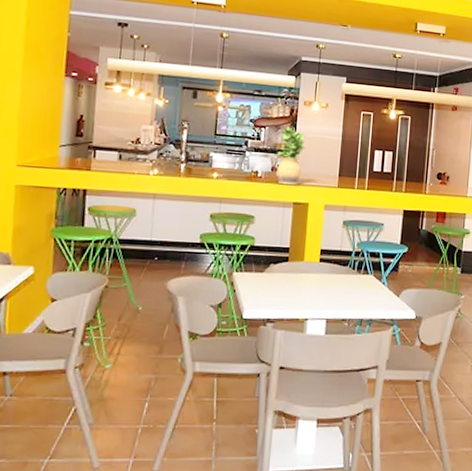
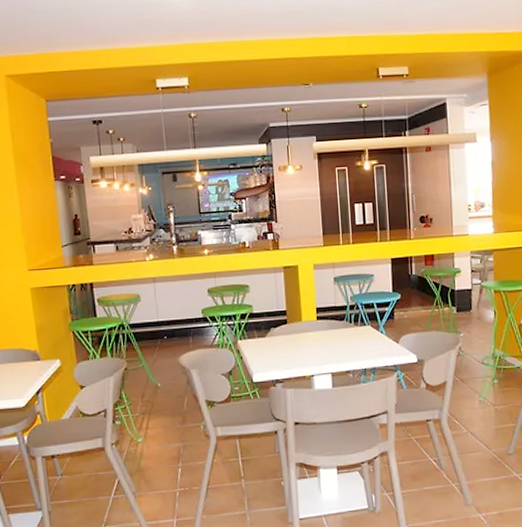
potted plant: present [275,126,307,185] -> none [260,193,288,251]

